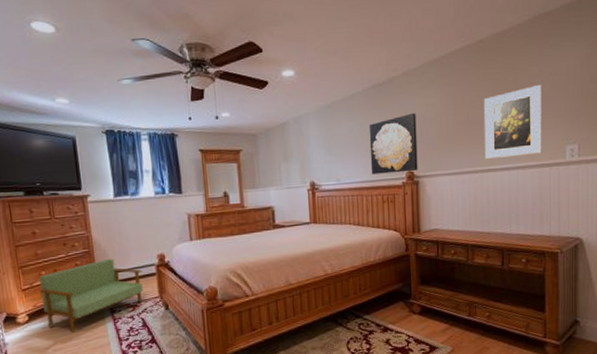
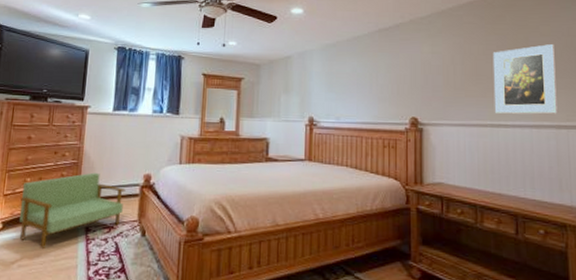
wall art: present [369,112,418,174] -> none [372,59,423,118]

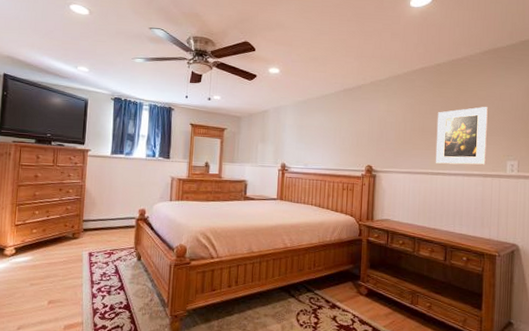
armchair: present [19,172,126,250] -> none [30,207,123,271]

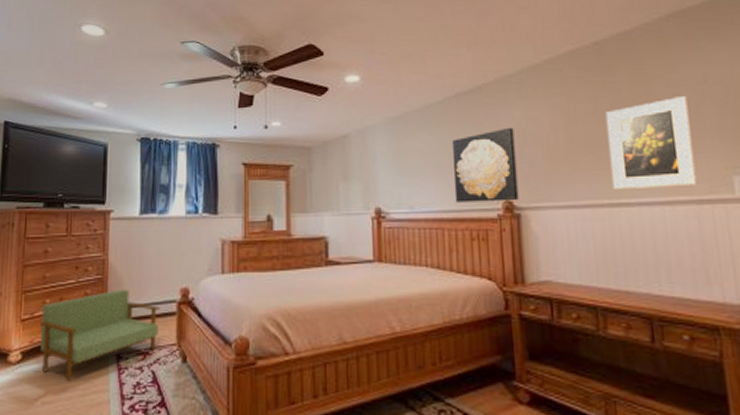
armchair: none [30,207,123,271] -> present [40,289,160,383]
wall art: none [335,116,379,166] -> present [451,127,519,203]

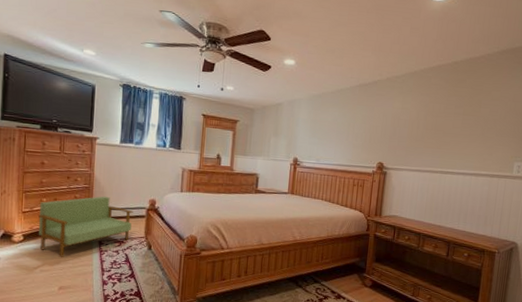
wall art: present [451,127,519,203] -> none [347,113,393,163]
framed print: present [605,96,699,189] -> none [445,107,502,165]

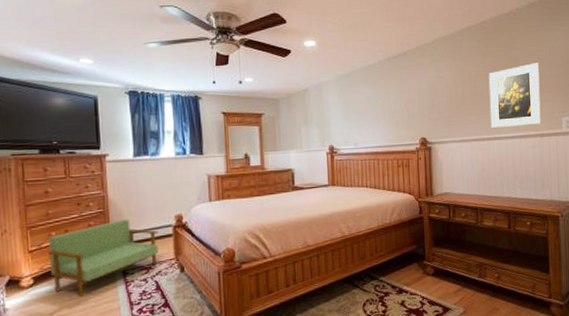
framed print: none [445,107,502,165] -> present [488,63,542,128]

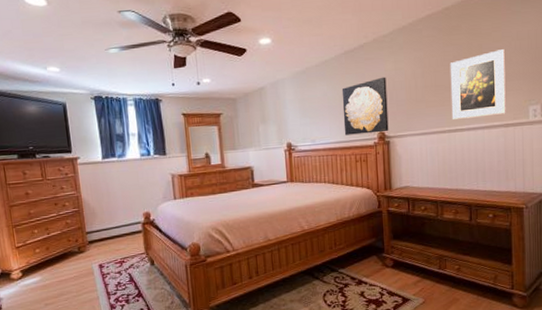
armchair: present [48,218,159,298] -> none [32,217,130,289]
wall art: none [385,84,431,140] -> present [341,77,389,135]

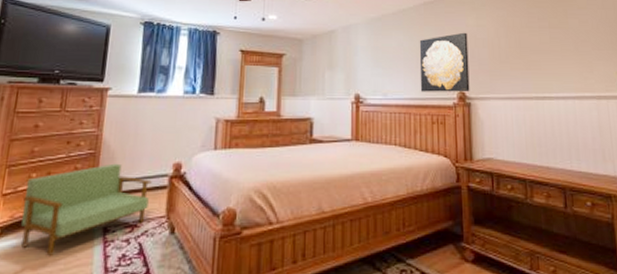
armchair: none [32,217,130,289] -> present [21,163,152,257]
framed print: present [450,49,507,119] -> none [534,17,598,86]

